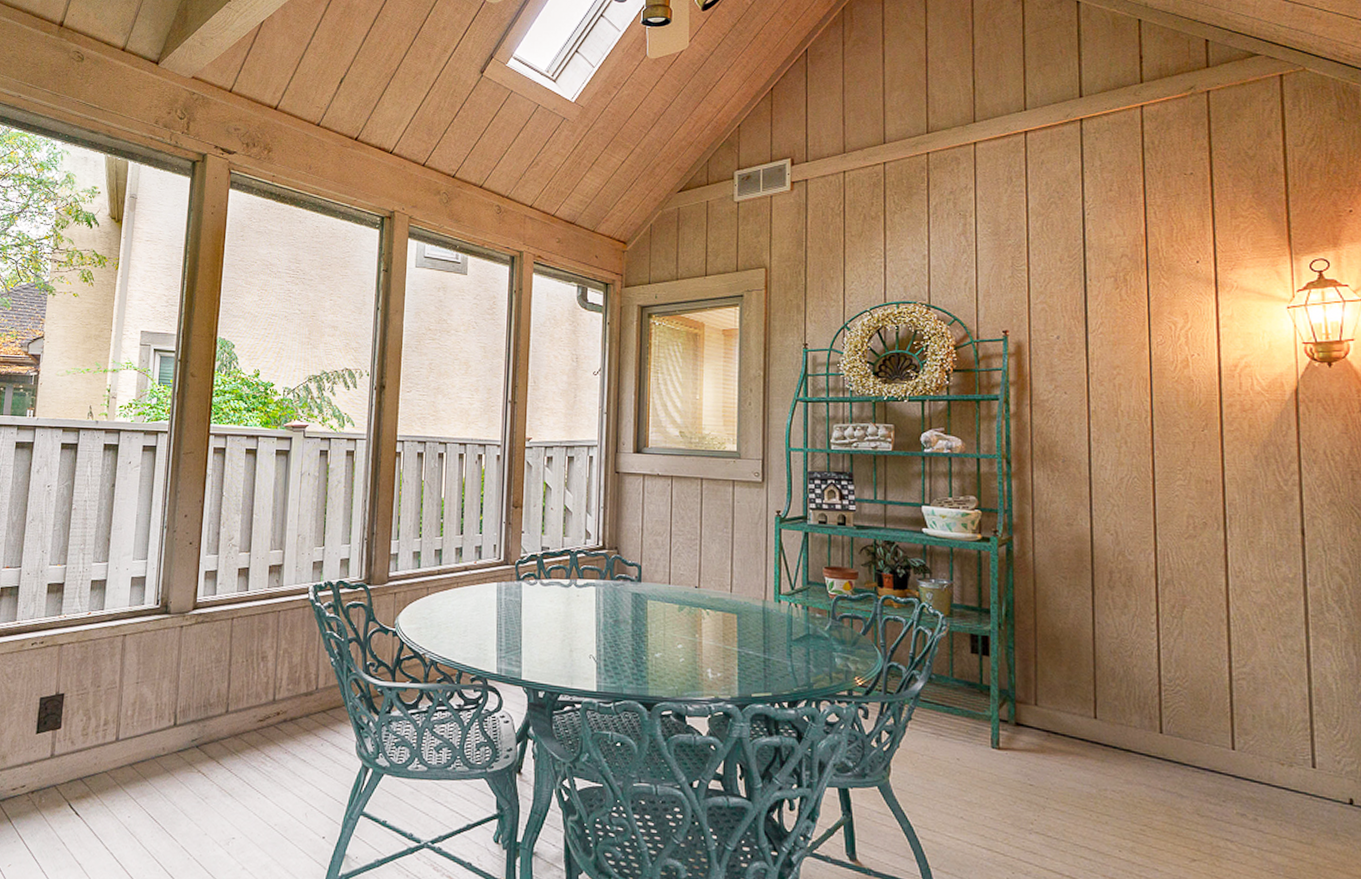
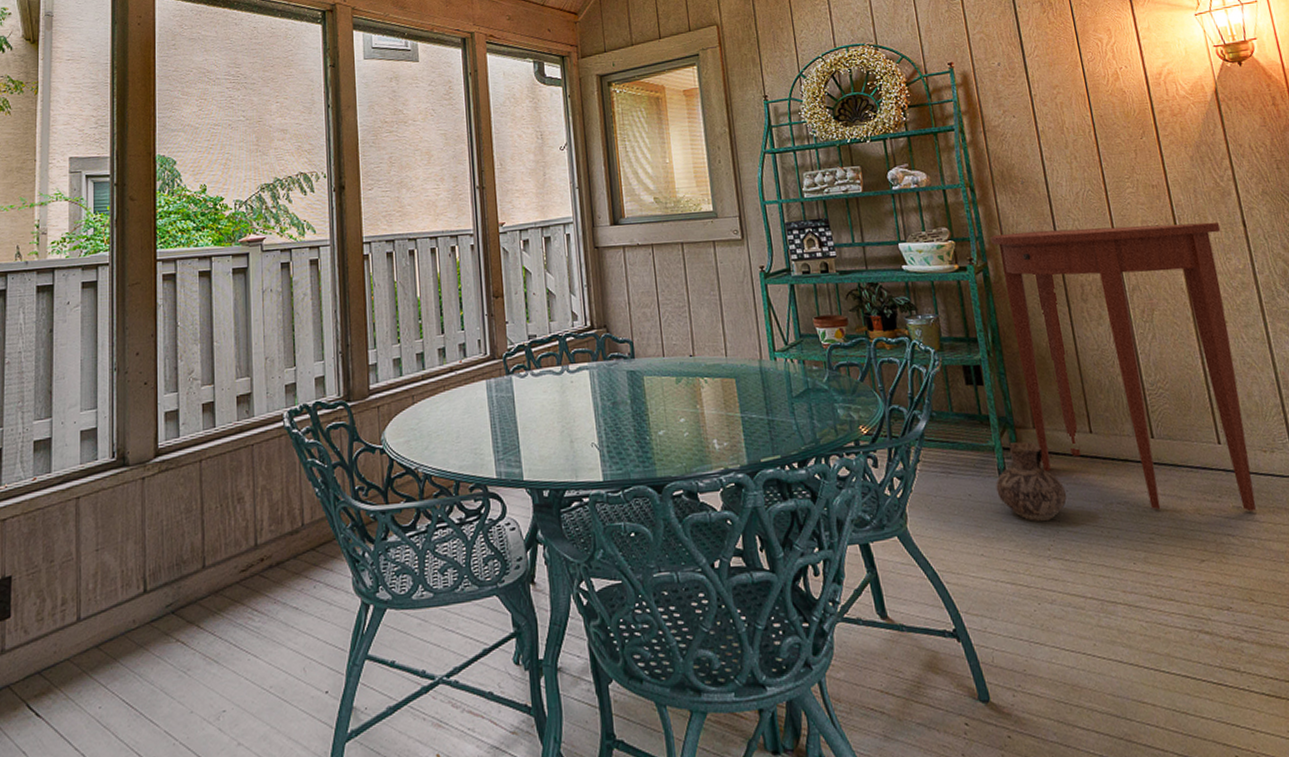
ceramic jug: none [986,716,1060,797] -> present [996,441,1067,522]
console table: none [1020,510,1275,821] -> present [990,221,1257,512]

